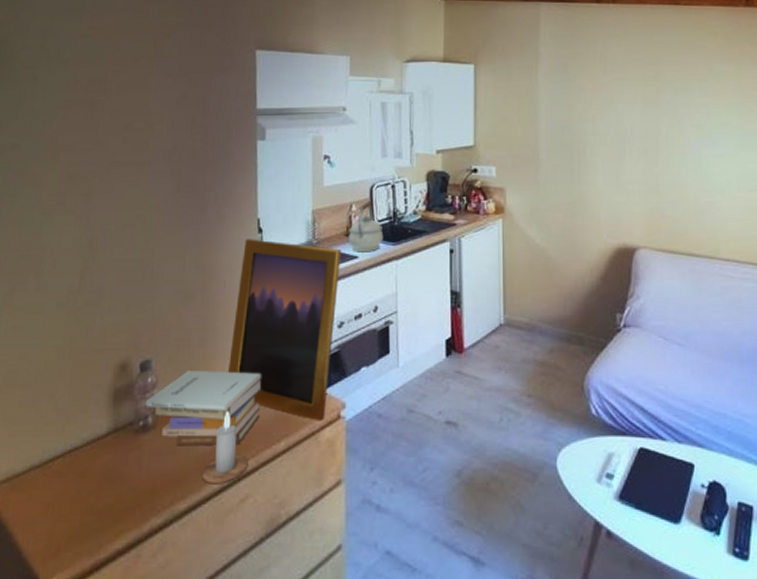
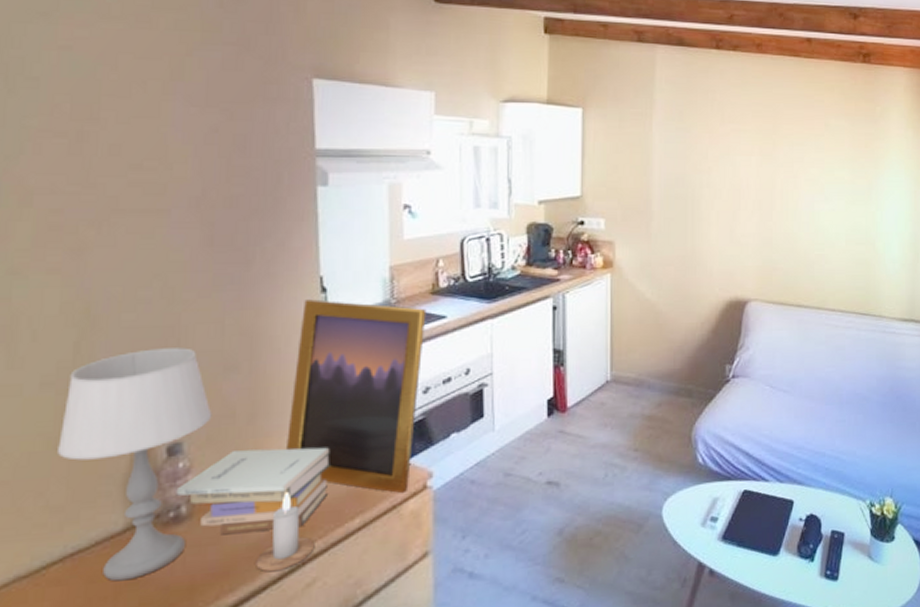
table lamp: none [65,278,174,479] -> present [58,347,212,582]
kettle: present [347,200,384,252] -> none [433,254,477,312]

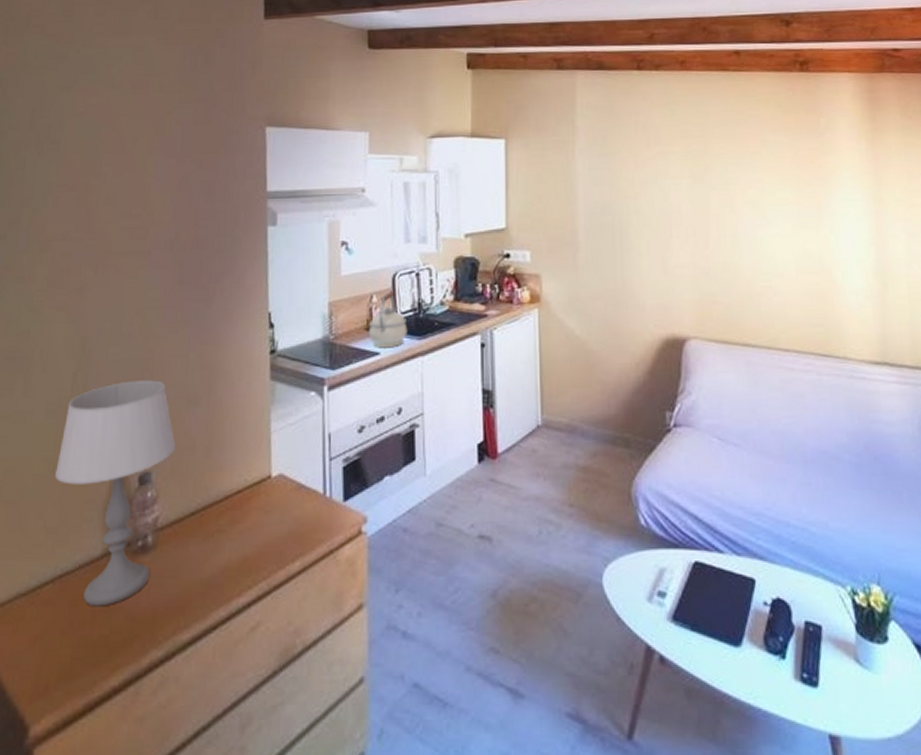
books: present [176,447,332,536] -> none [144,483,275,569]
candle: present [256,493,315,572] -> none [207,529,259,611]
picture frame: present [287,299,427,494] -> none [237,335,362,538]
kettle: none [433,254,477,312] -> present [368,290,408,348]

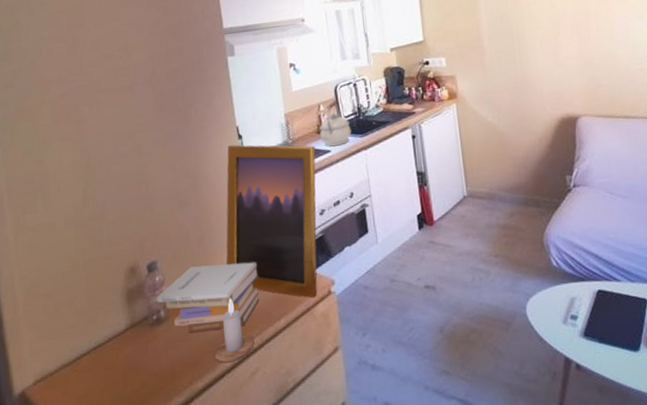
table lamp: present [55,380,176,607] -> none [79,189,174,369]
books: none [144,483,275,569] -> present [156,261,260,334]
candle: none [207,529,259,611] -> present [214,299,255,363]
picture frame: none [237,335,362,538] -> present [226,144,318,299]

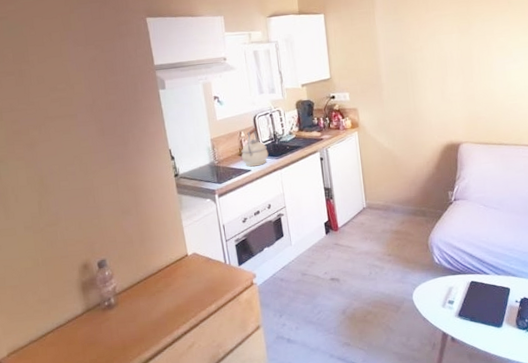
books: present [156,261,260,334] -> none [106,259,193,316]
candle: present [214,299,255,363] -> none [157,289,191,339]
picture frame: present [226,144,318,299] -> none [162,164,242,289]

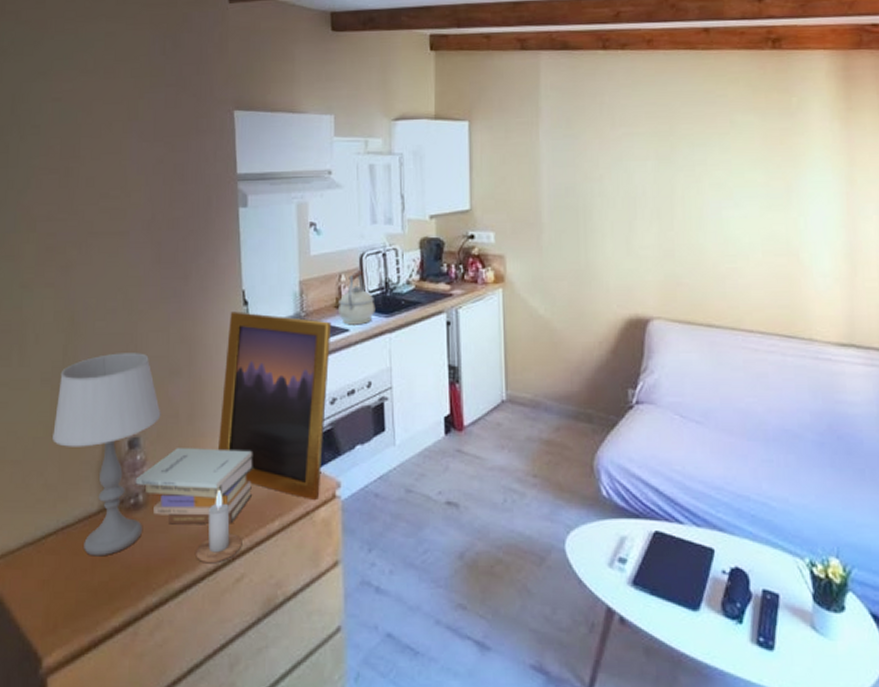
table lamp: none [39,201,120,344] -> present [53,353,161,557]
books: none [106,259,193,316] -> present [135,448,255,525]
candle: none [157,289,191,339] -> present [196,491,242,564]
picture frame: none [162,164,242,289] -> present [218,311,332,501]

